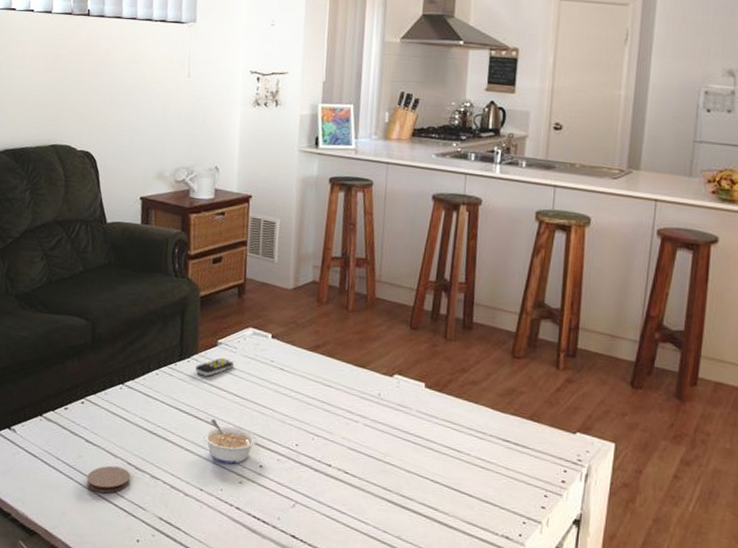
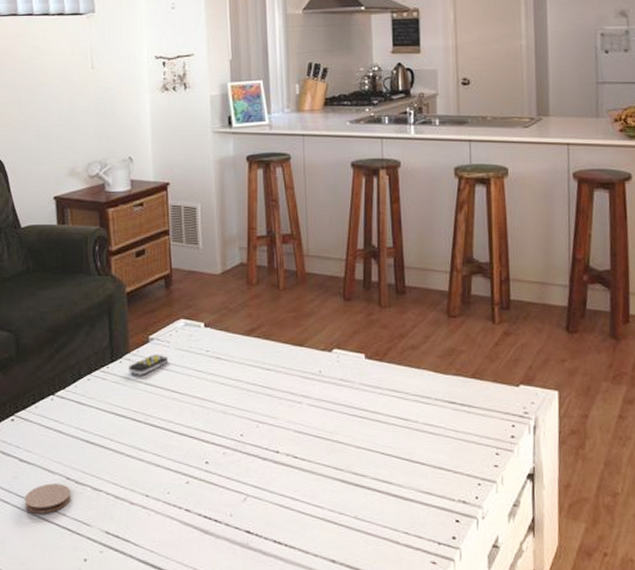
legume: present [203,419,258,464] -> none [144,419,200,464]

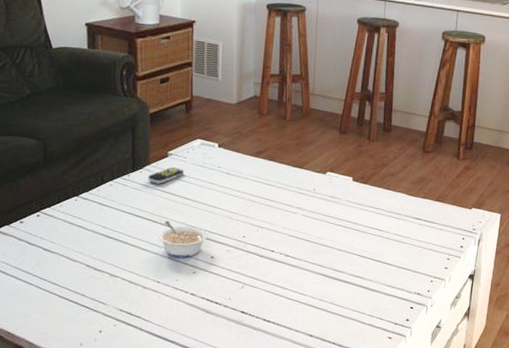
coaster: present [24,483,71,514] -> none [46,269,90,294]
legume: none [144,419,200,464] -> present [158,220,208,258]

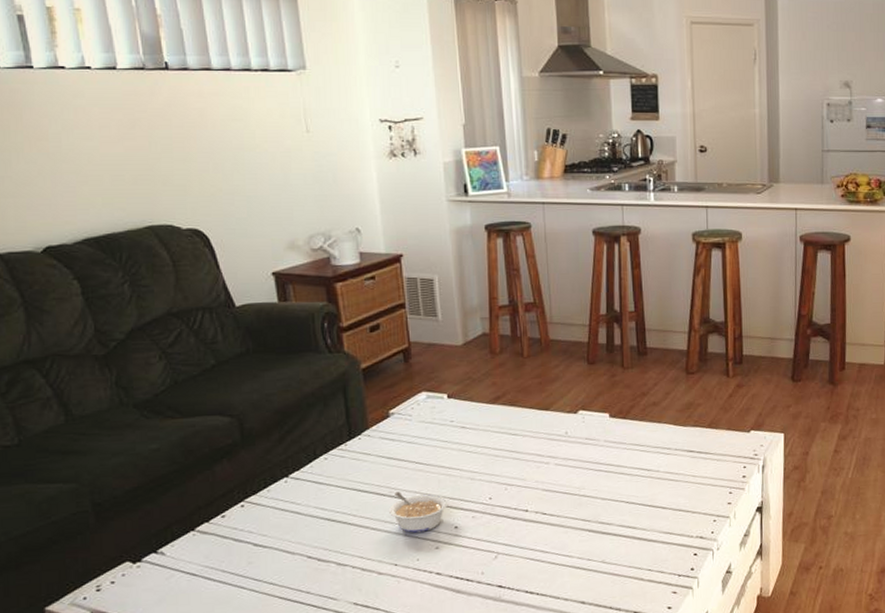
remote control: present [148,167,185,184] -> none [369,428,412,450]

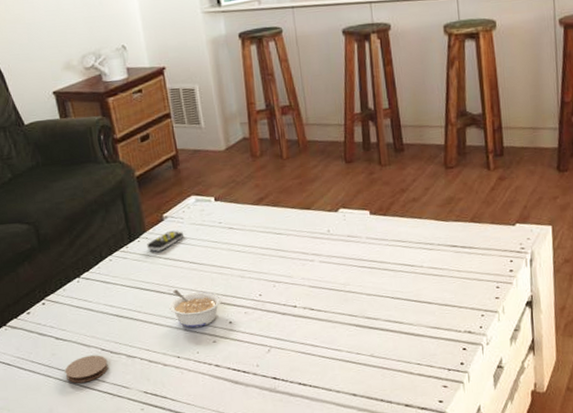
coaster: none [262,563,314,595] -> present [65,355,108,383]
remote control: none [369,428,412,450] -> present [147,230,185,252]

